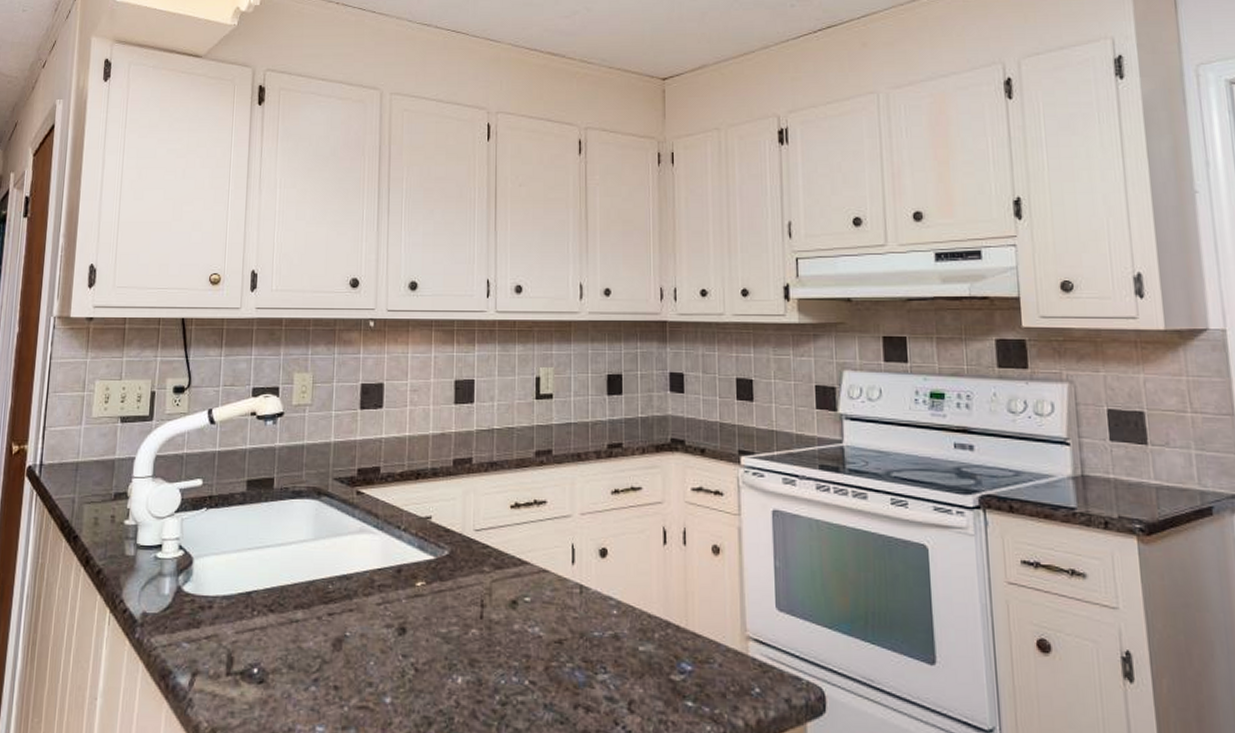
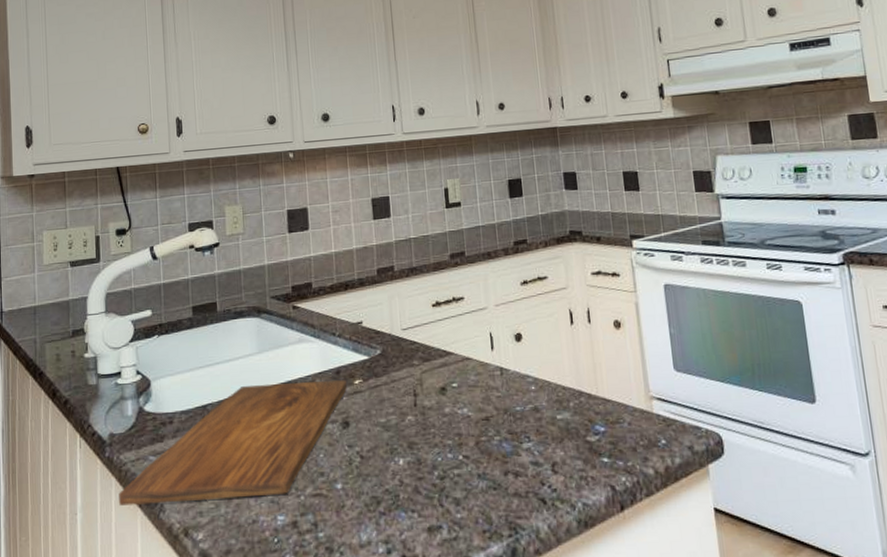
cutting board: none [144,575,407,703] -> present [119,380,347,506]

